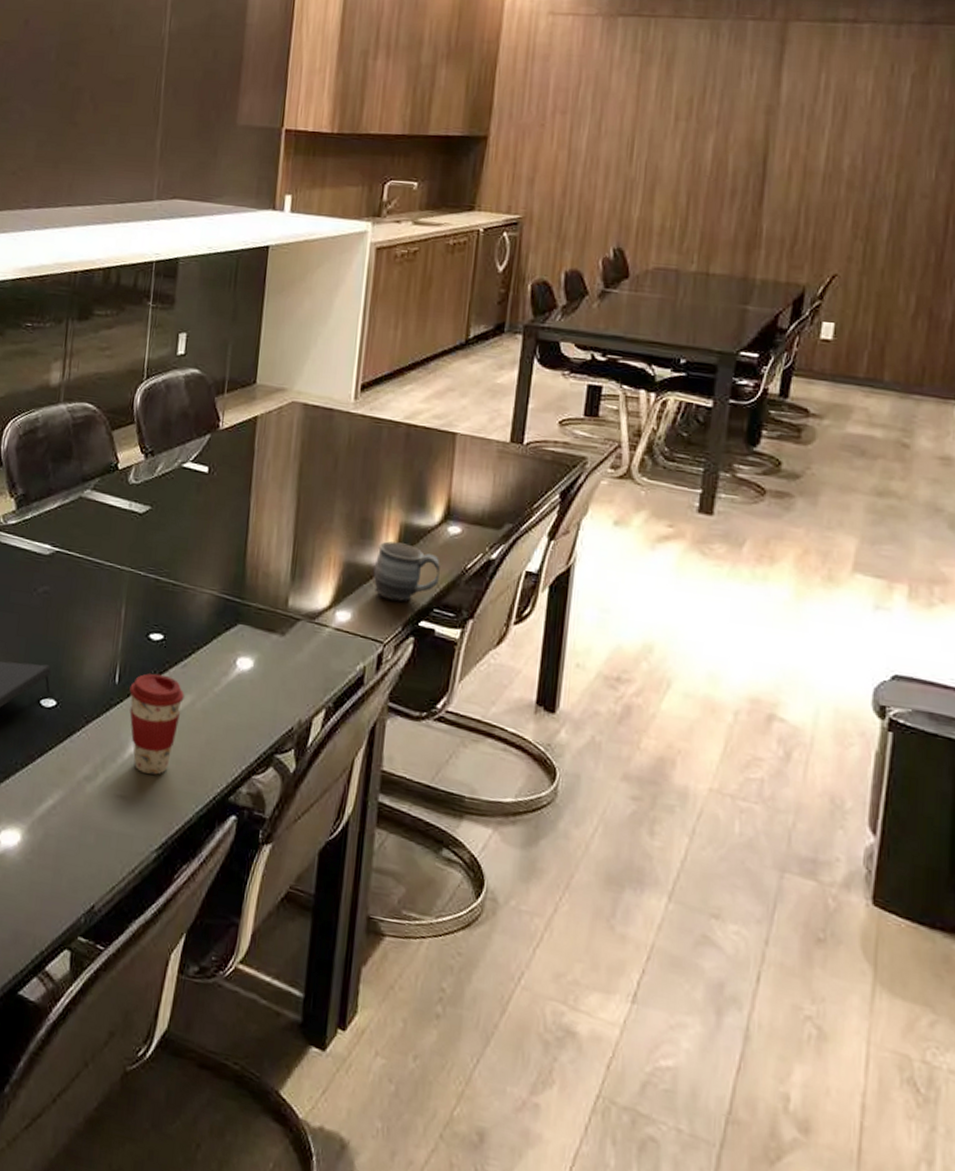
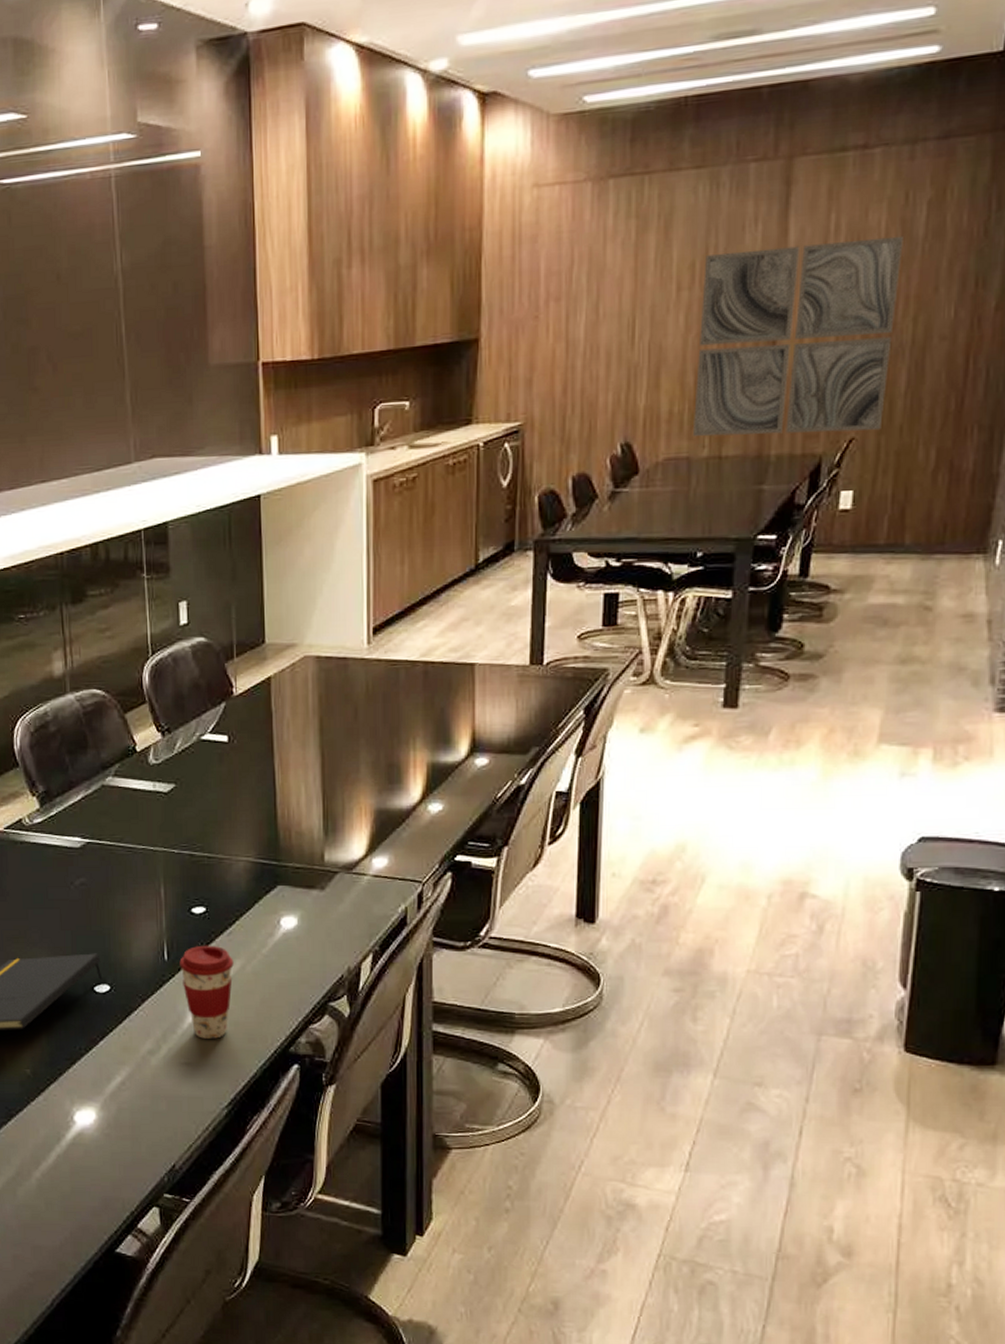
mug: present [373,541,440,602] -> none [405,782,471,841]
wall art: none [682,93,888,271] -> present [692,235,903,437]

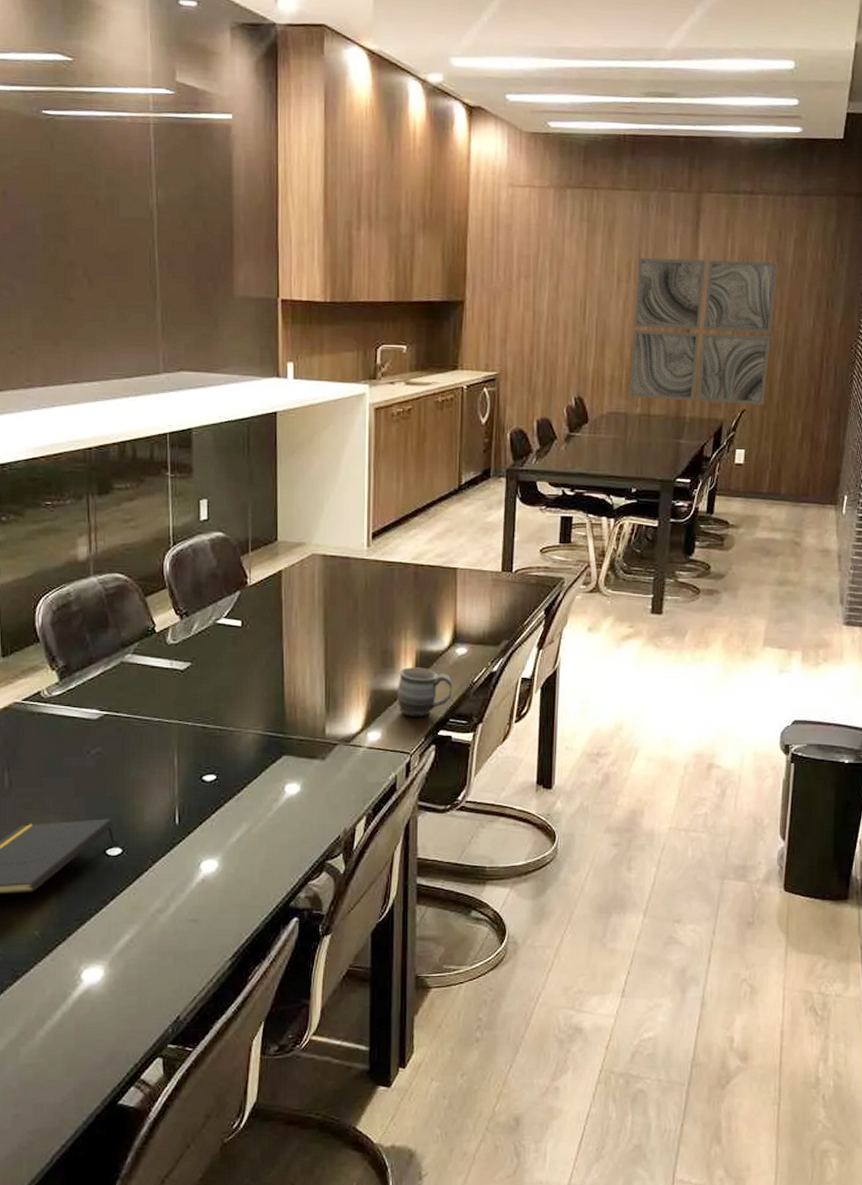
coffee cup: present [179,945,234,1039] -> none [190,810,241,896]
mug: none [405,782,471,841] -> present [397,667,452,718]

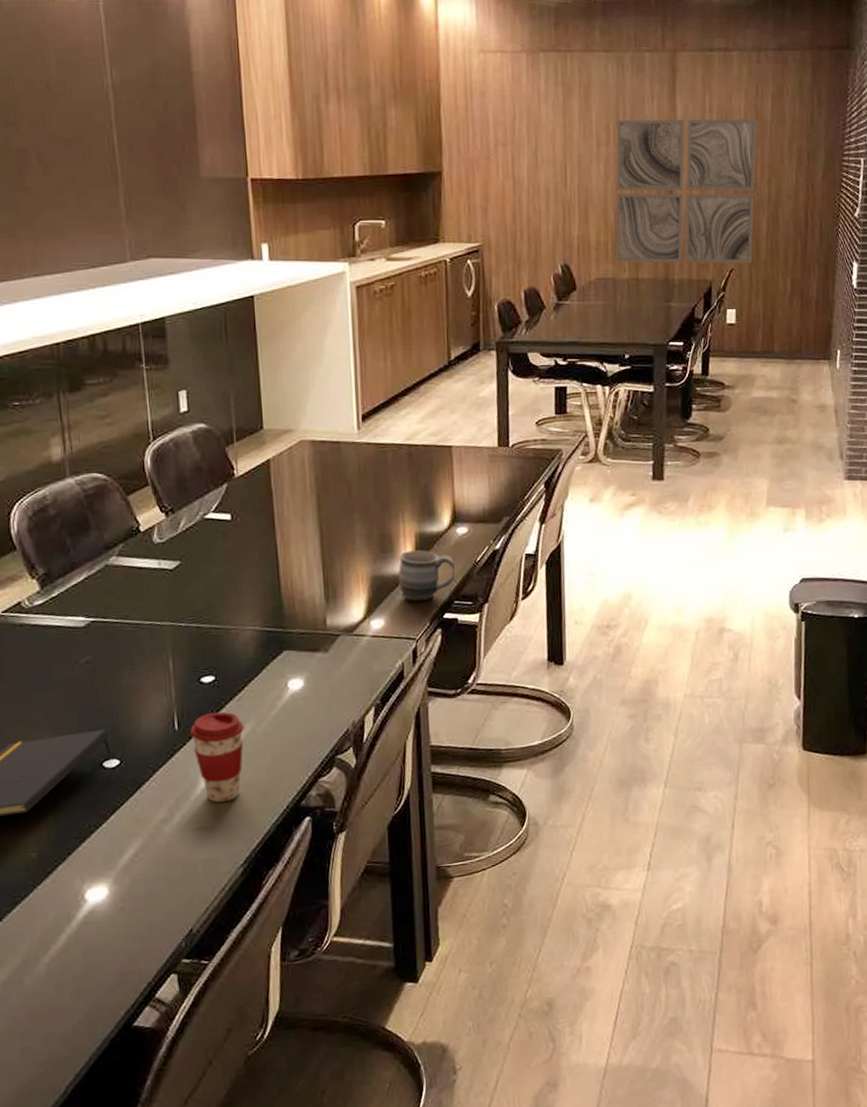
coffee cup: none [190,810,241,896] -> present [190,711,244,802]

